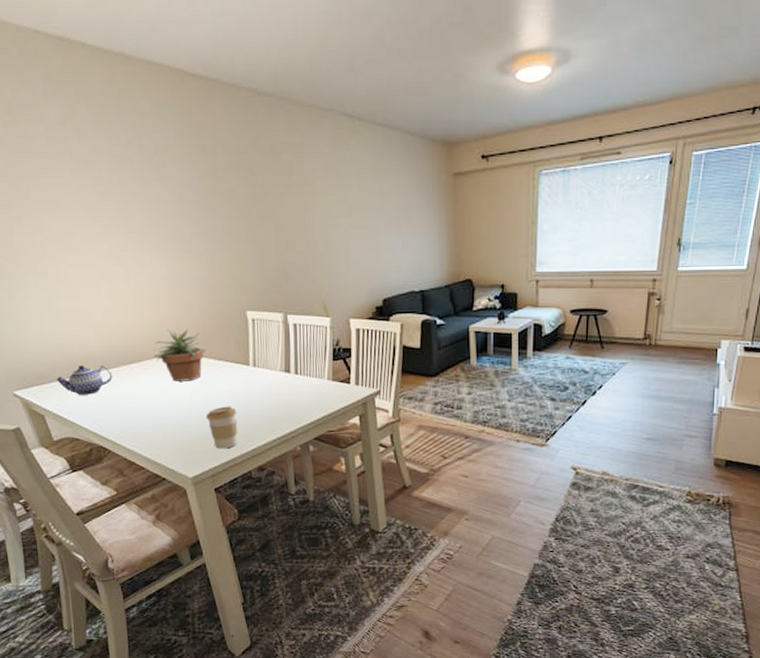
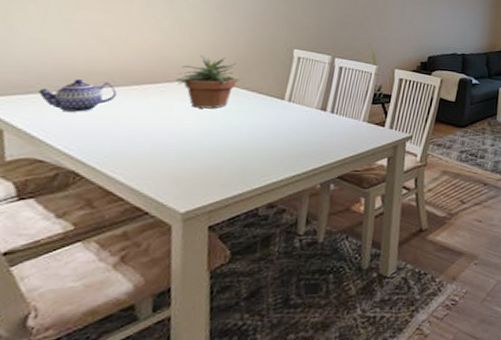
coffee cup: present [205,406,239,449] -> none [220,138,259,183]

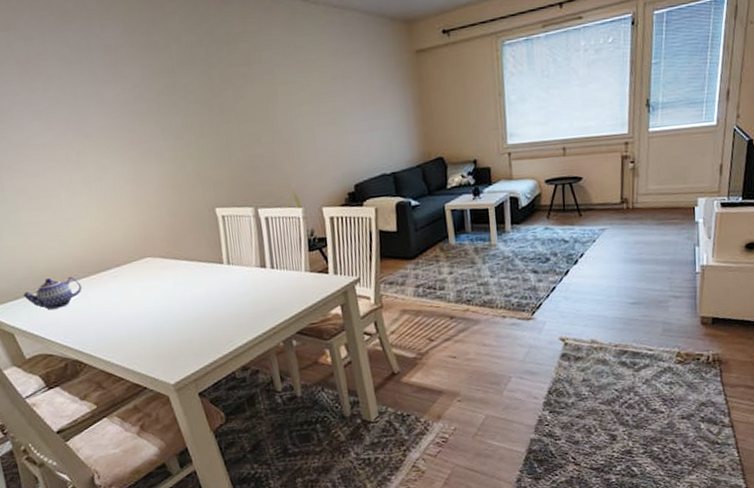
potted plant: present [175,54,246,109] -> none [122,231,183,287]

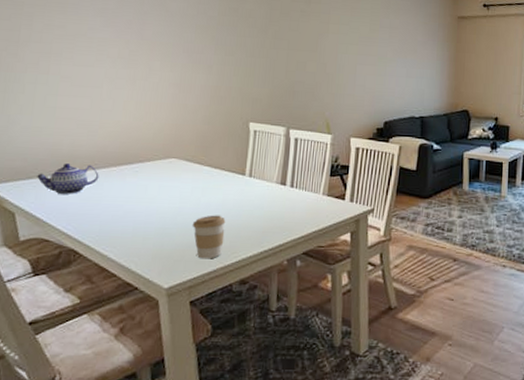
coffee cup: none [182,307,219,352] -> present [192,215,226,259]

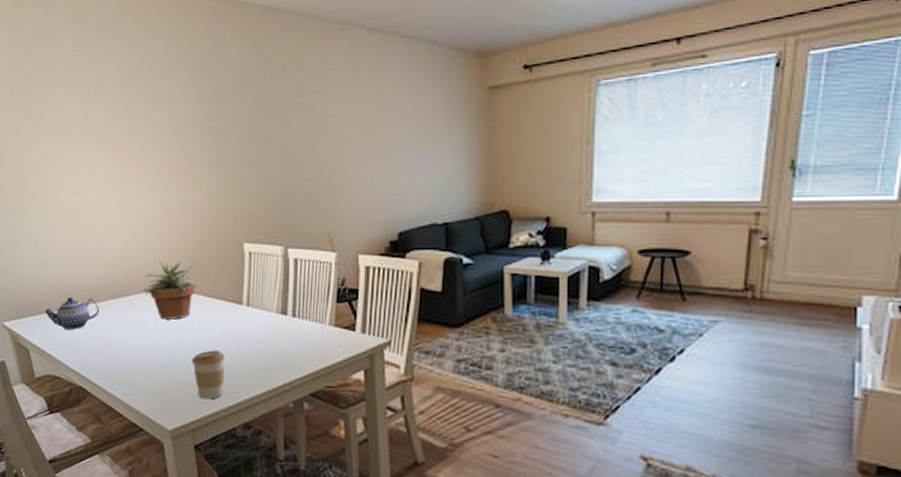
potted plant: none [146,133,209,187] -> present [142,261,203,320]

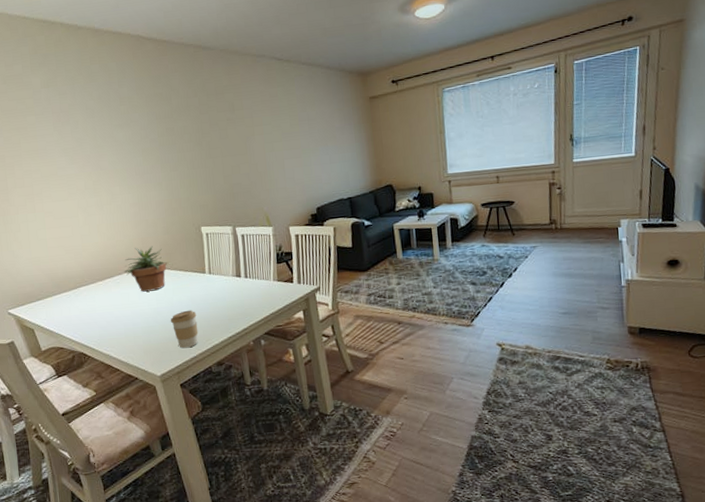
teapot: present [45,297,100,329] -> none [44,282,90,309]

